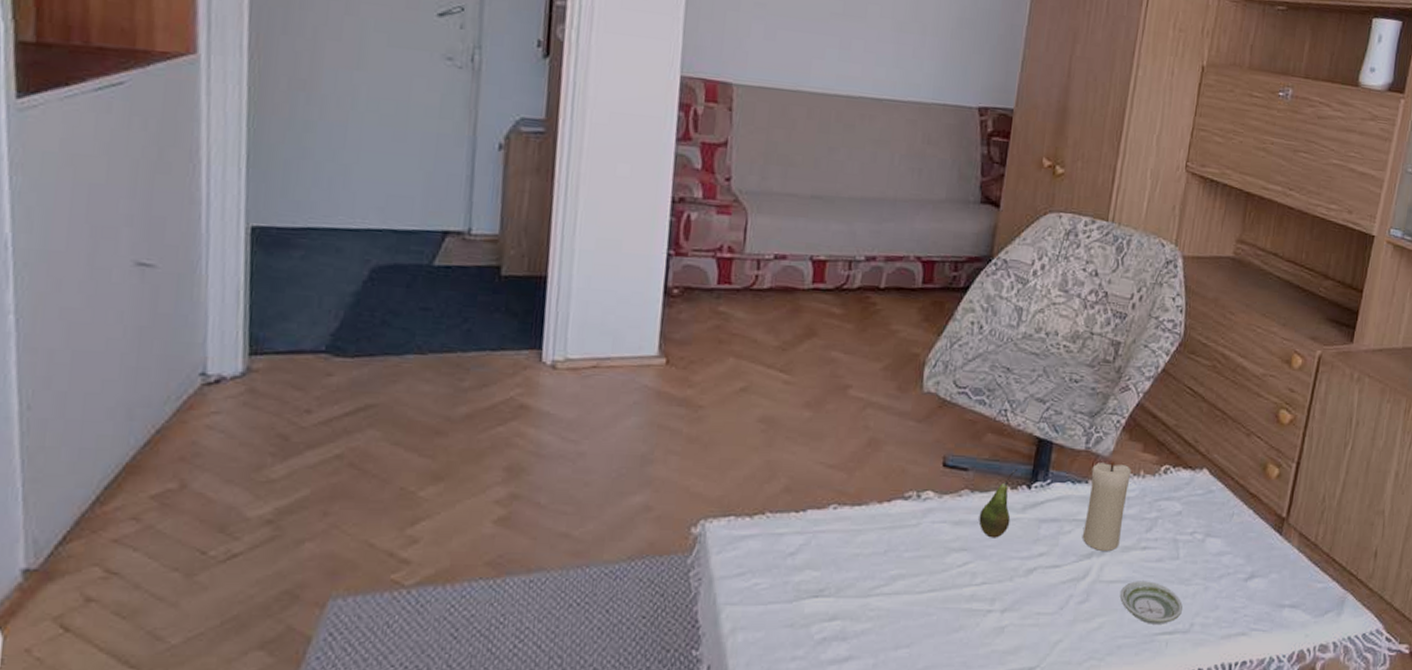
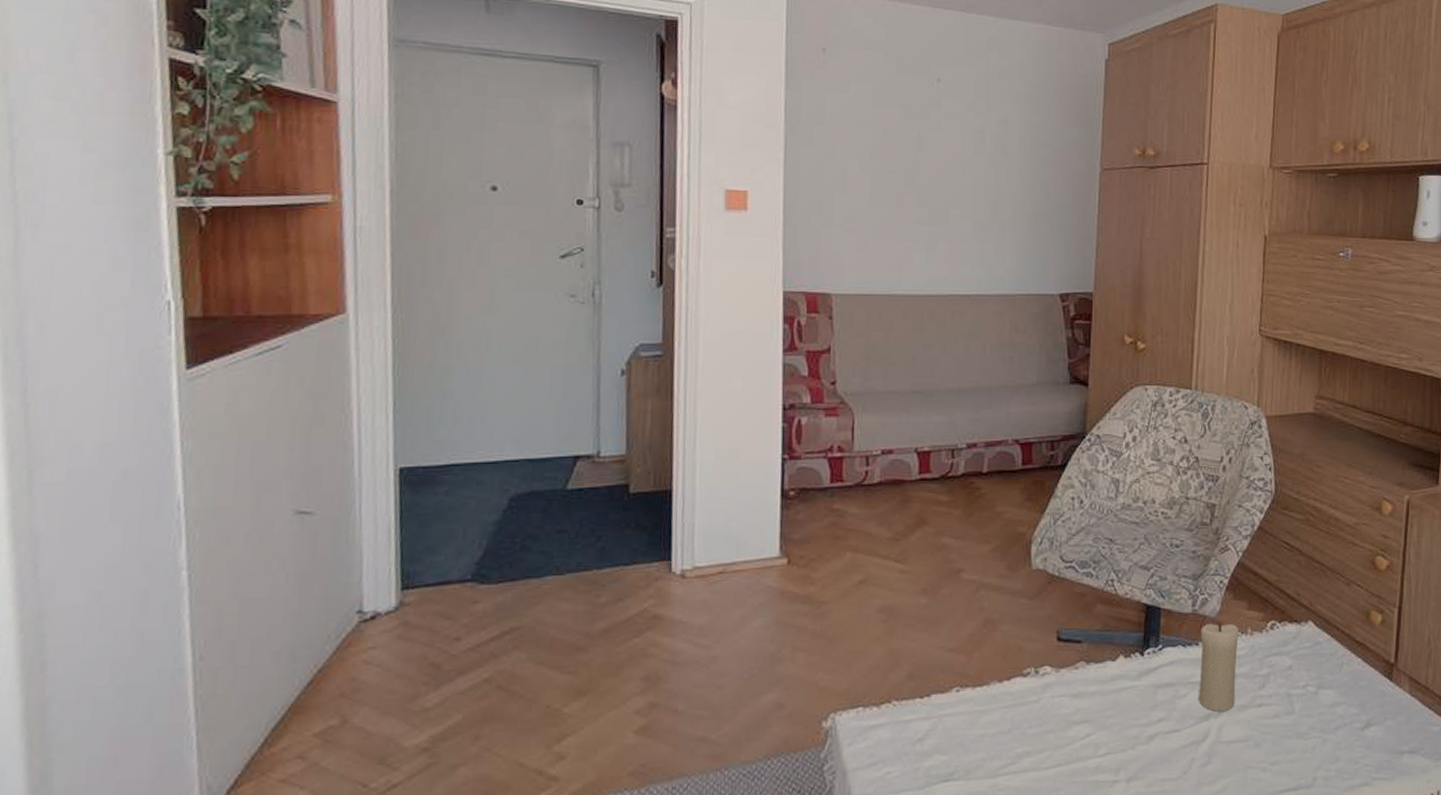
fruit: present [979,468,1017,538] -> none [1097,636,1129,708]
saucer: present [1120,581,1183,624] -> none [1242,738,1303,782]

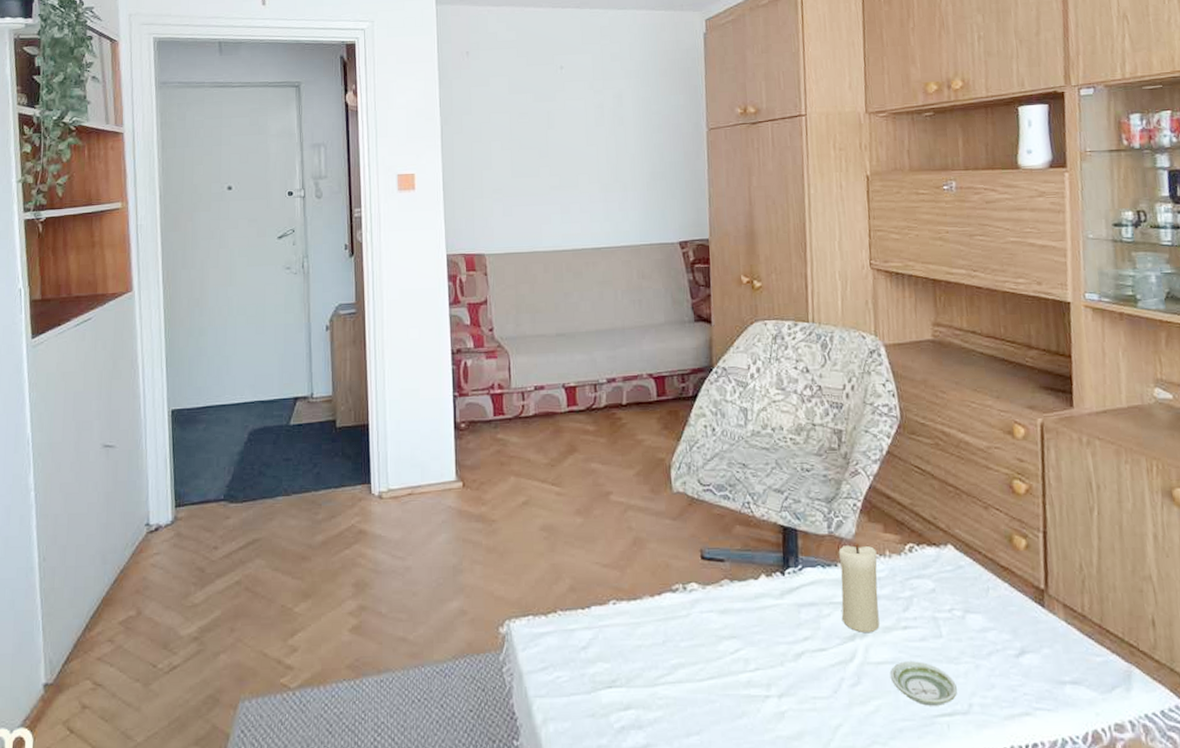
saucer: none [1242,738,1303,782] -> present [891,661,957,706]

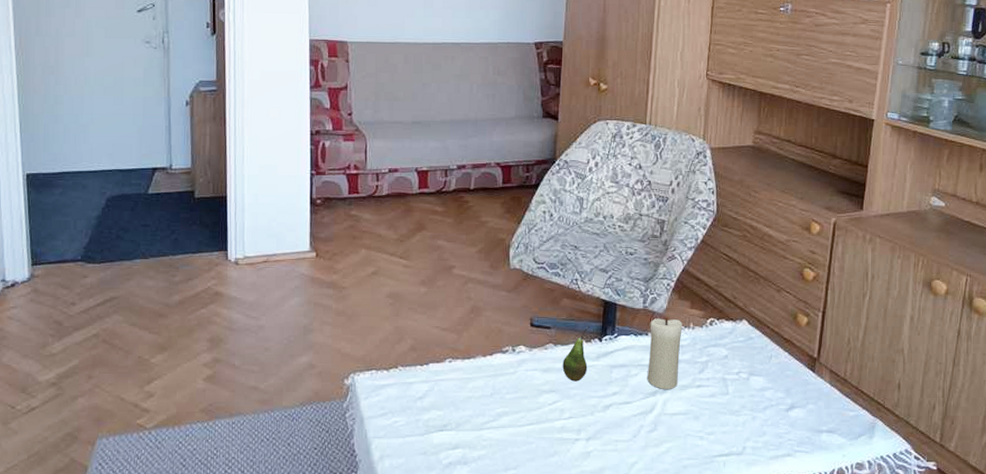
fruit: none [741,556,771,625] -> present [562,325,590,382]
saucer: present [891,661,957,706] -> none [682,413,735,448]

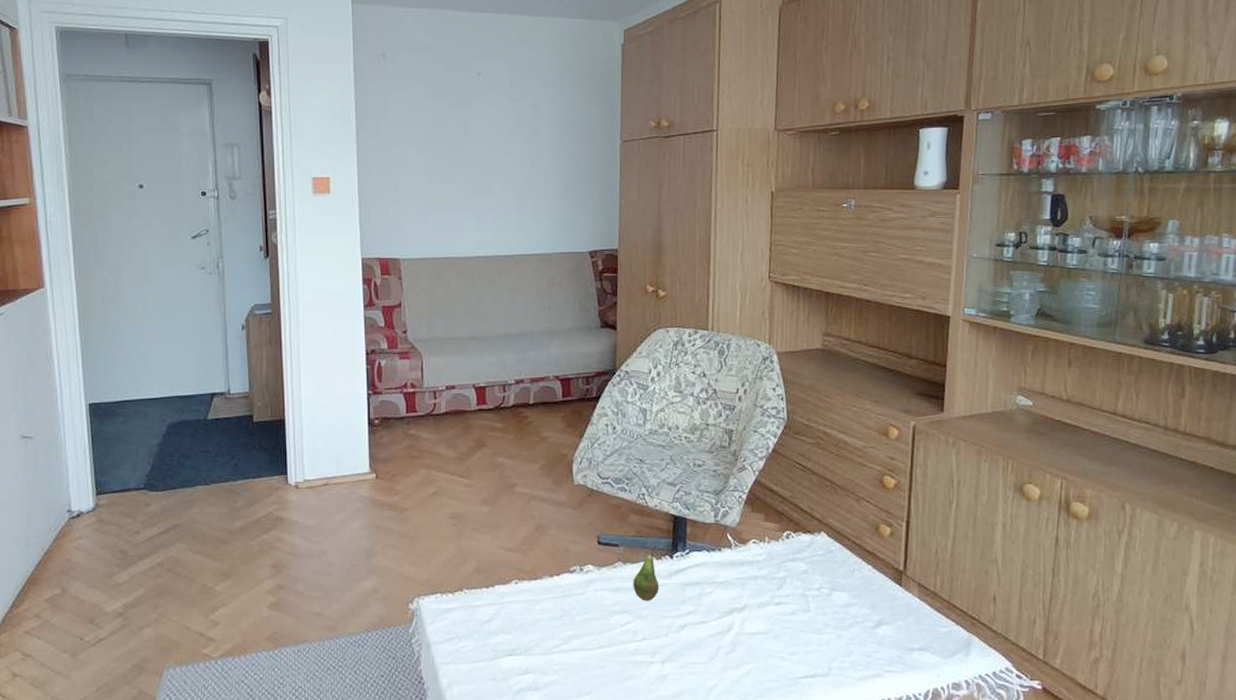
candle: present [646,316,683,390] -> none [722,530,757,609]

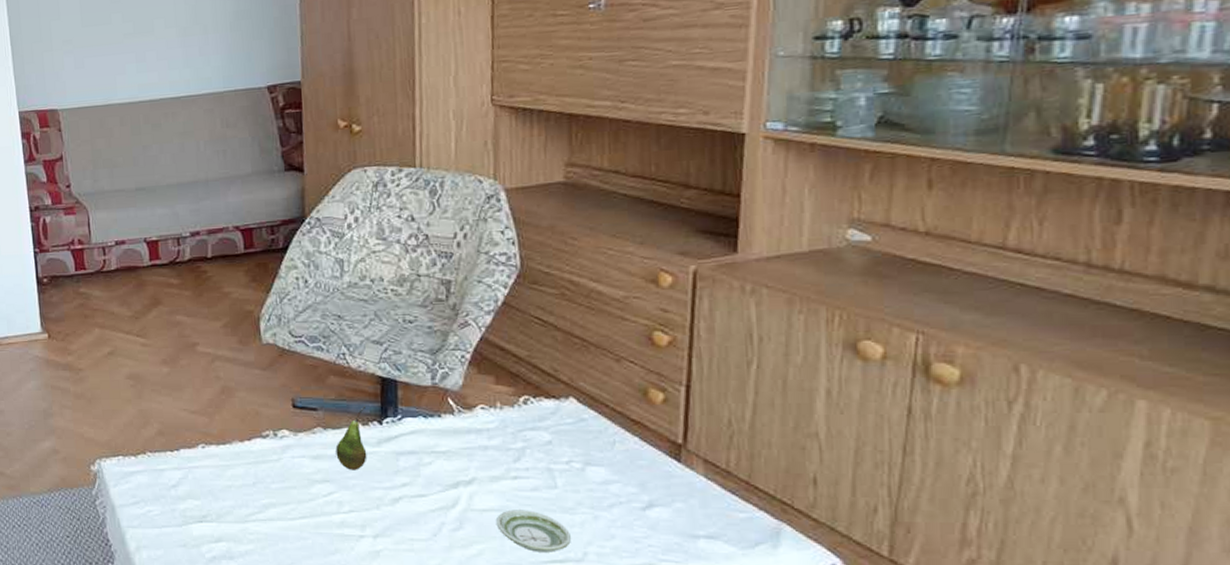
saucer: none [762,632,819,669] -> present [497,509,571,553]

